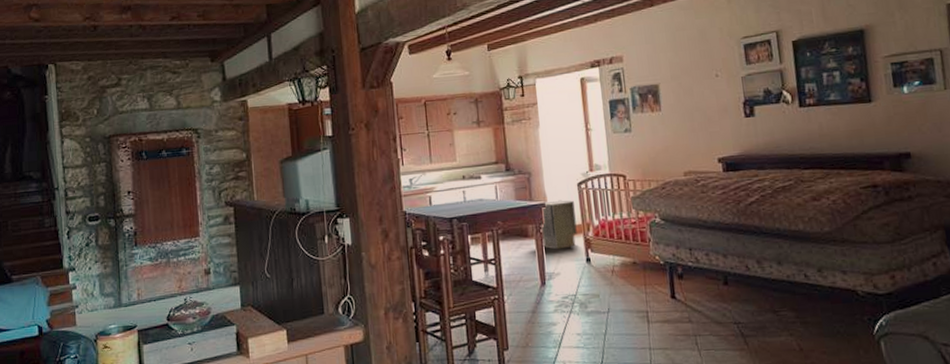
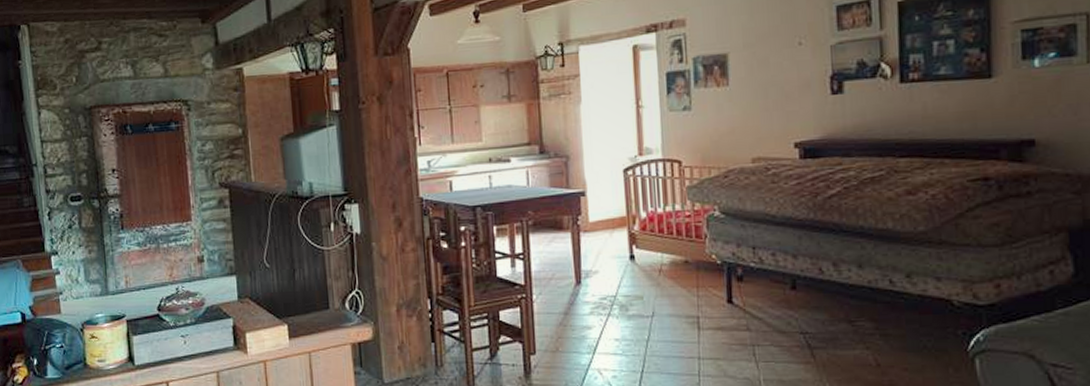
air purifier: present [540,199,577,250] -> none [578,187,621,245]

